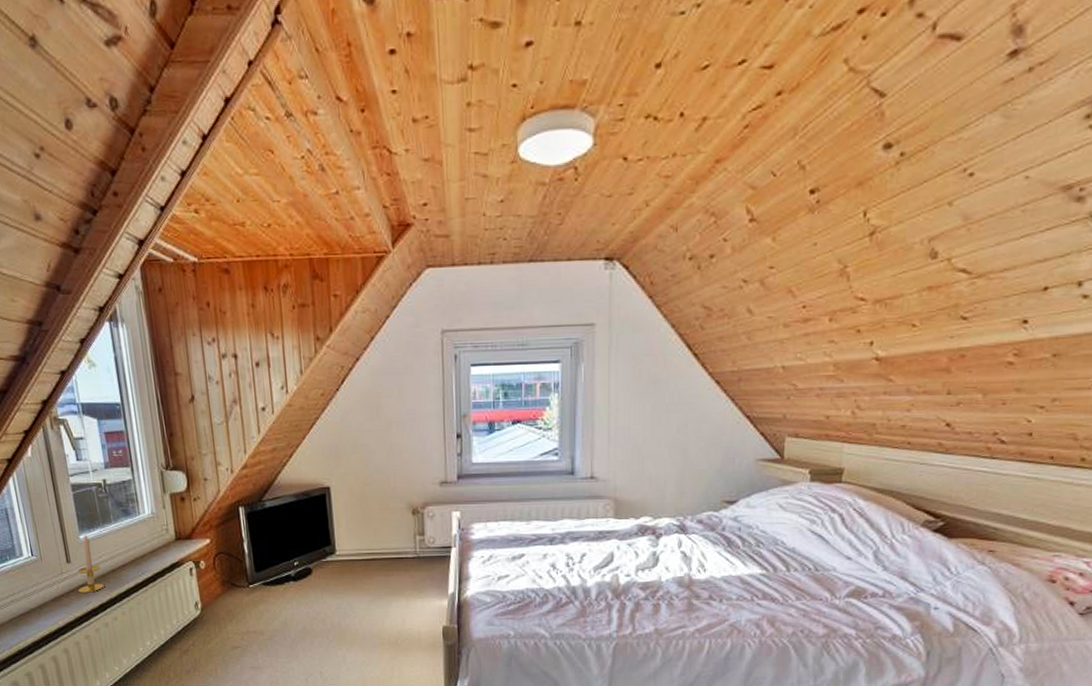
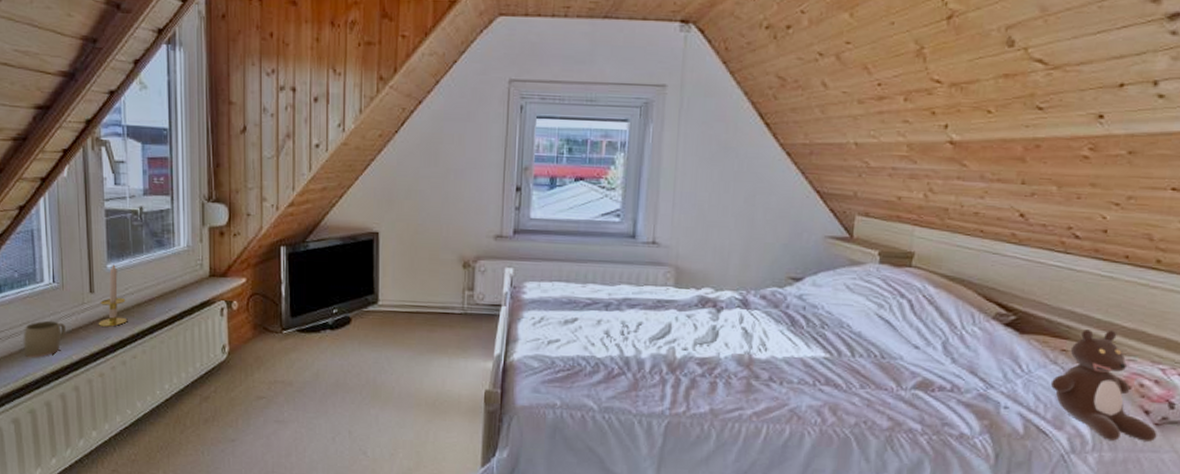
mug: none [10,591,50,625] -> present [23,320,67,357]
stuffed animal: none [978,528,1082,632] -> present [1050,329,1157,442]

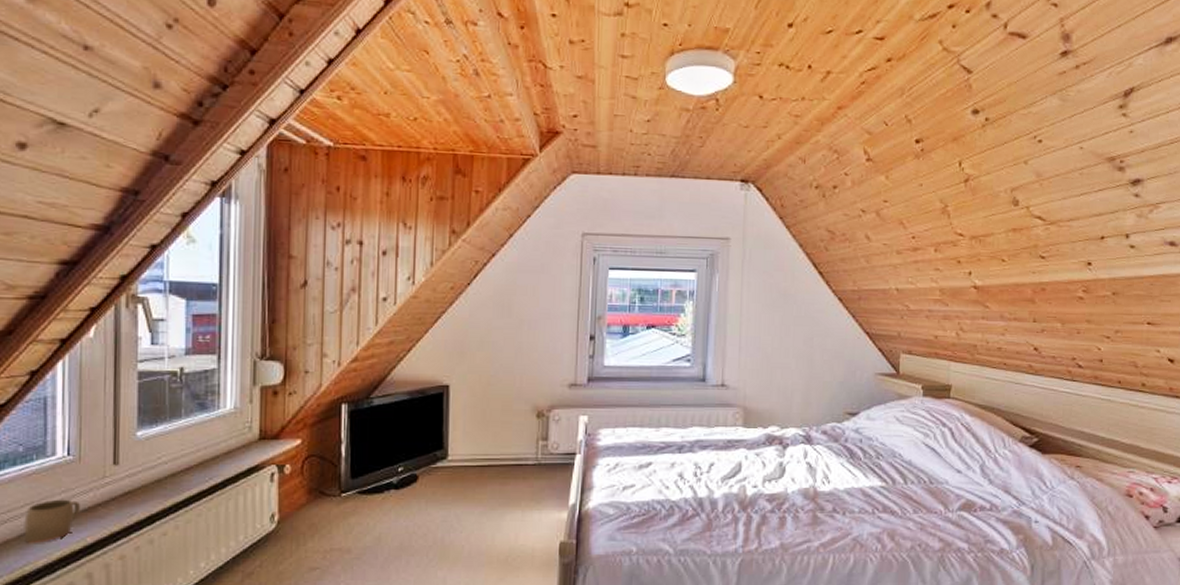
candle: present [98,264,128,327] -> none [121,431,159,502]
stuffed animal: present [1050,329,1157,442] -> none [1070,446,1157,545]

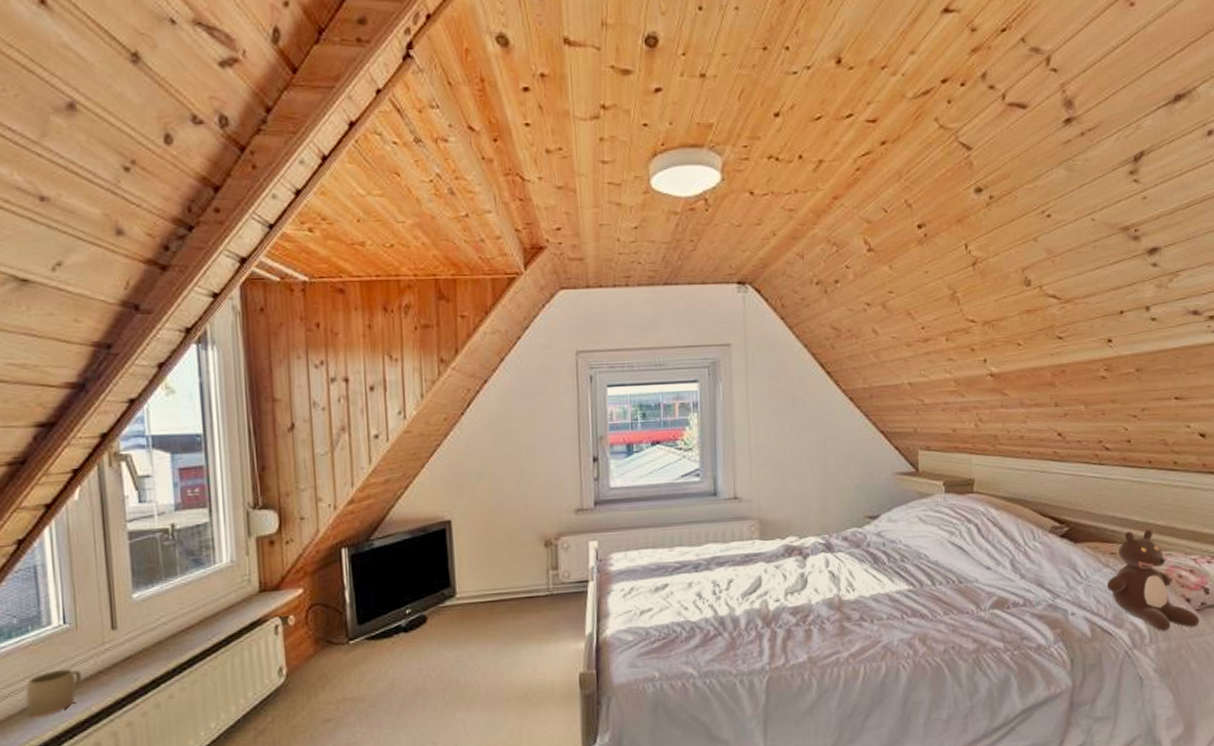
stuffed animal: none [1070,446,1157,545] -> present [1106,529,1200,631]

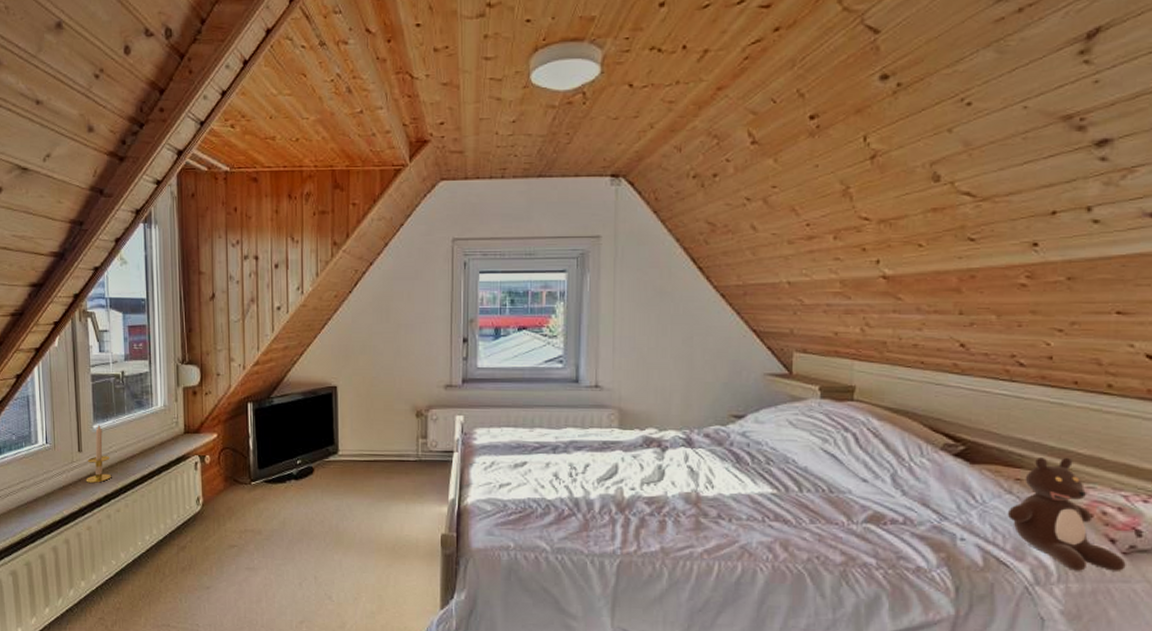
mug: present [25,668,83,717] -> none [20,478,58,513]
candle: none [123,593,161,667] -> present [85,425,112,483]

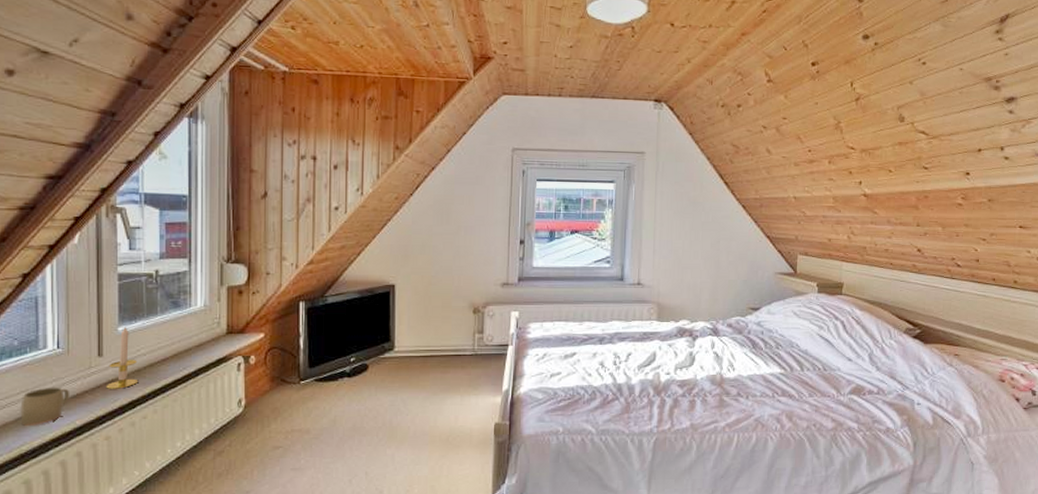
mug: none [20,478,58,513] -> present [20,387,70,426]
stuffed animal: present [1007,457,1126,571] -> none [949,336,1026,424]

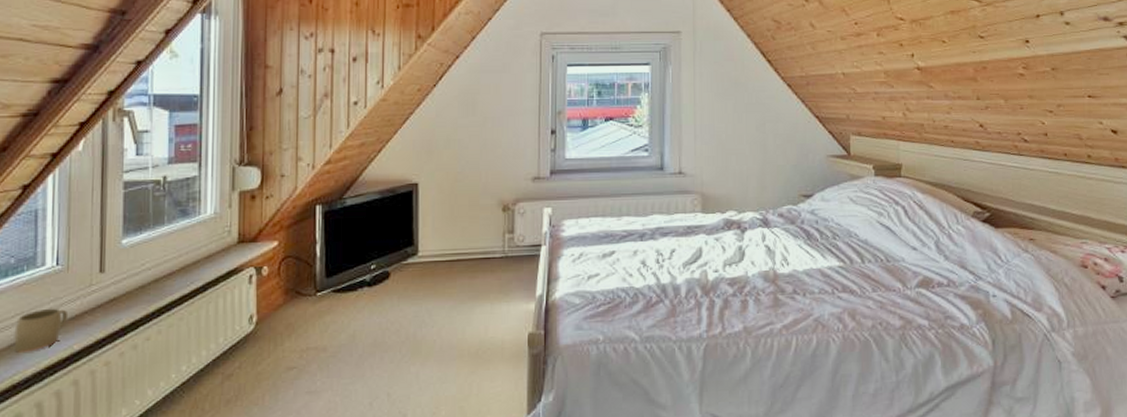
candle: present [106,327,139,389] -> none [107,239,143,309]

